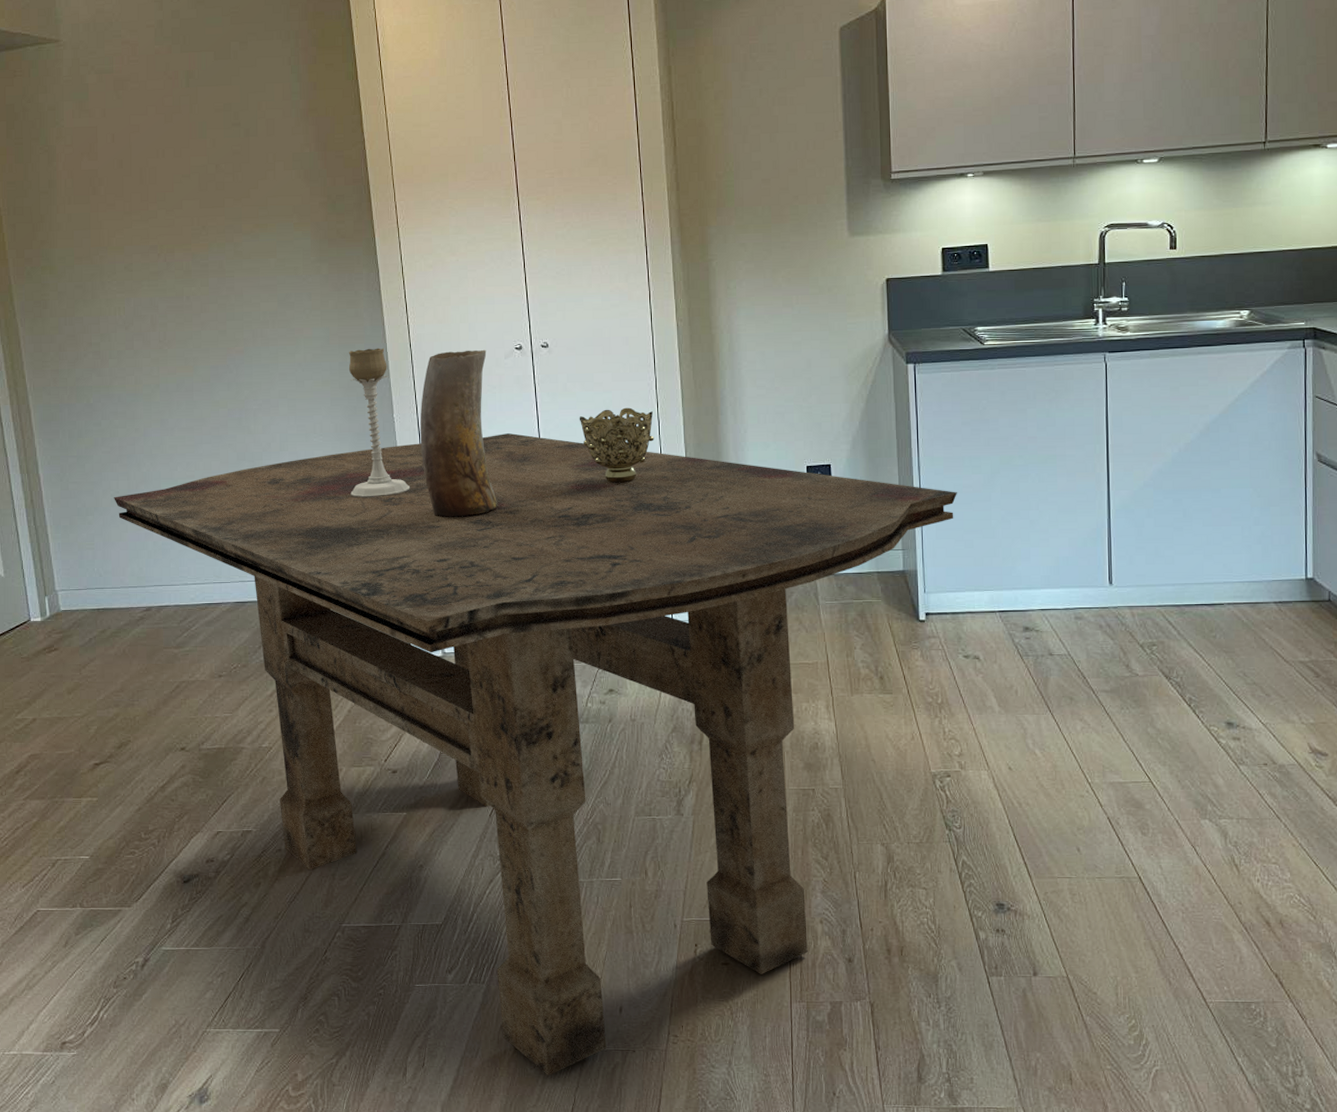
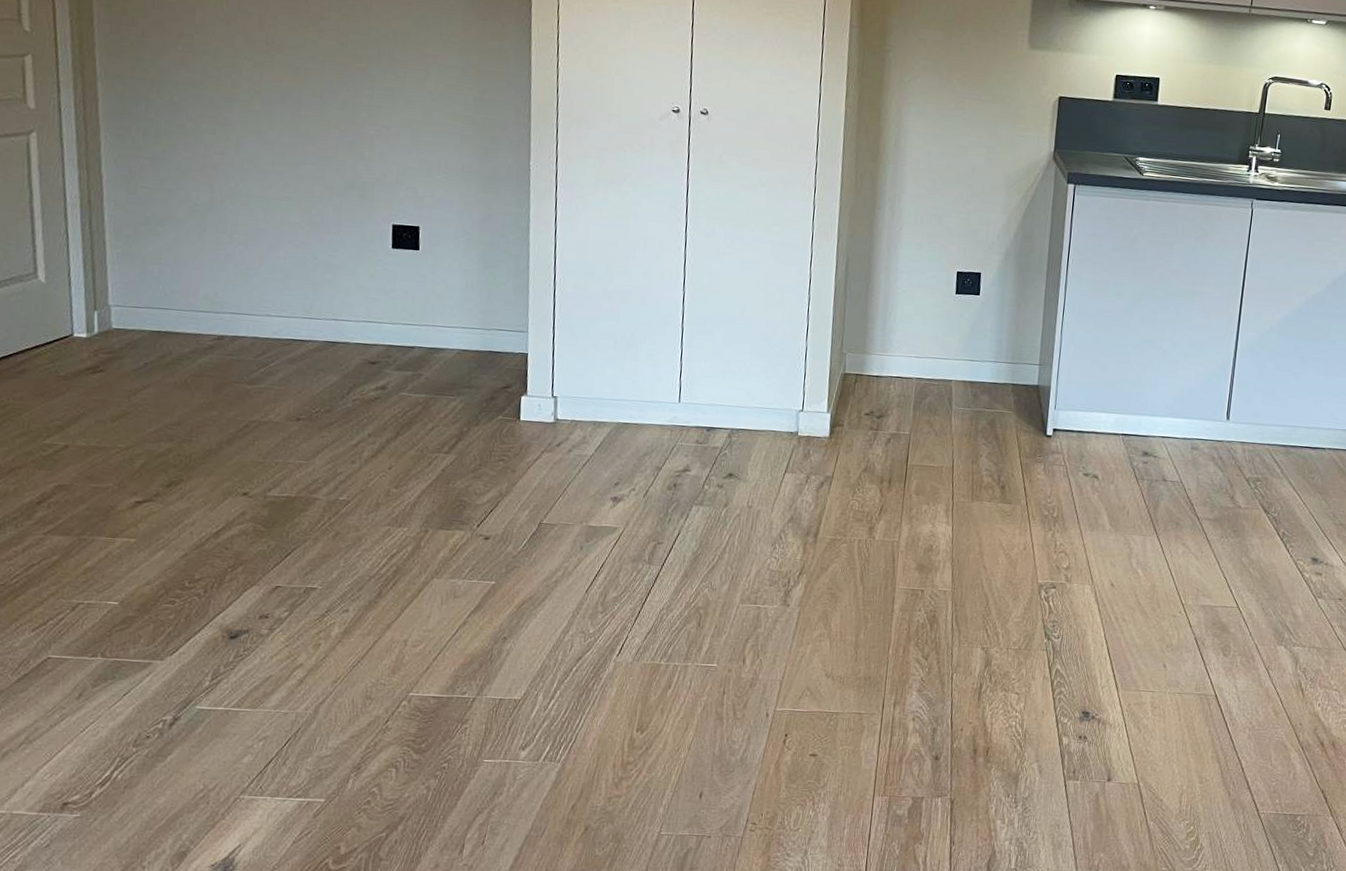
dining table: present [114,433,958,1075] -> none [191,194,1100,858]
candle holder: present [348,348,410,497] -> none [471,86,540,248]
vase: present [420,349,498,517] -> none [556,103,641,280]
decorative bowl: present [579,407,654,483] -> none [731,187,809,266]

